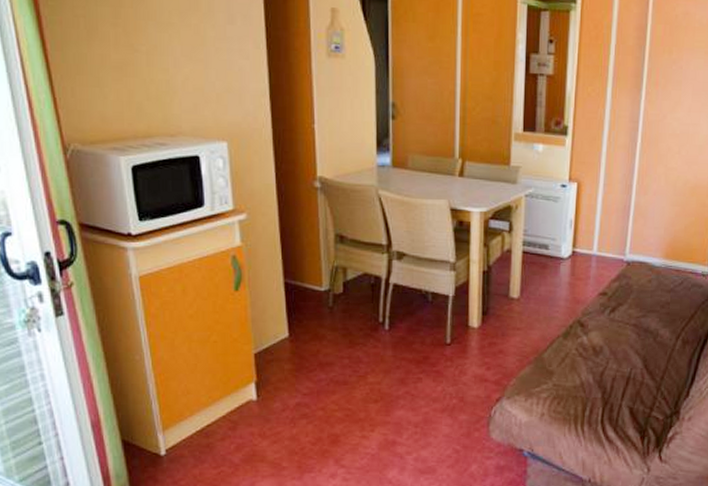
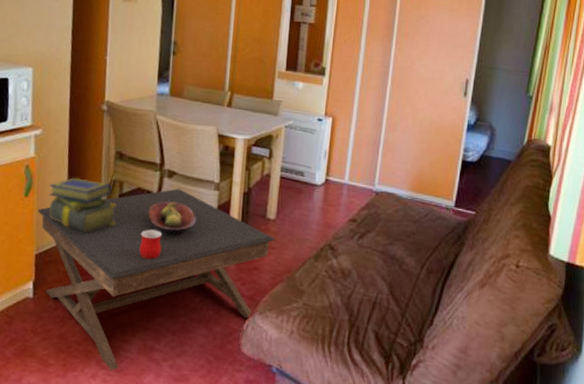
coffee table: none [251,271,520,469] -> present [37,188,275,371]
stack of books: none [262,266,341,327] -> present [49,177,116,234]
mug: none [372,318,396,350] -> present [139,229,162,260]
fruit bowl: none [379,286,432,324] -> present [148,201,196,237]

